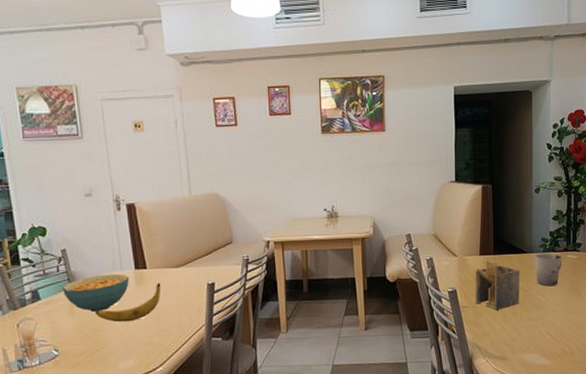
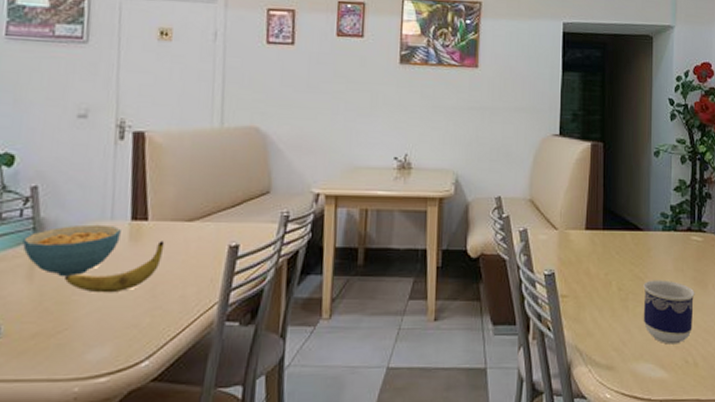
napkin holder: present [475,260,520,310] -> none [578,237,634,303]
cup: none [528,290,571,339] -> present [643,280,695,345]
cup: present [534,253,562,287] -> none [652,232,685,275]

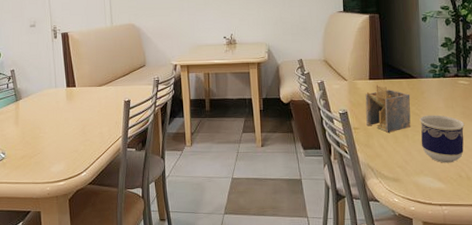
cereal bowl: present [21,224,121,276] -> none [10,91,62,122]
banana: present [63,241,165,293] -> none [34,99,87,132]
napkin holder: none [578,237,634,303] -> present [365,85,411,133]

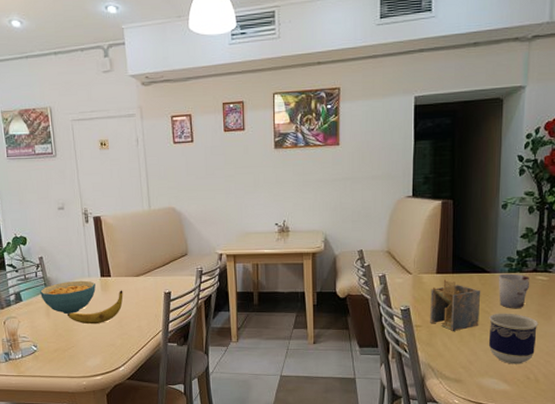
cereal bowl: none [10,91,62,122] -> present [39,280,96,314]
banana: none [34,99,87,132] -> present [67,290,123,325]
cup: none [424,78,454,111] -> present [498,273,530,309]

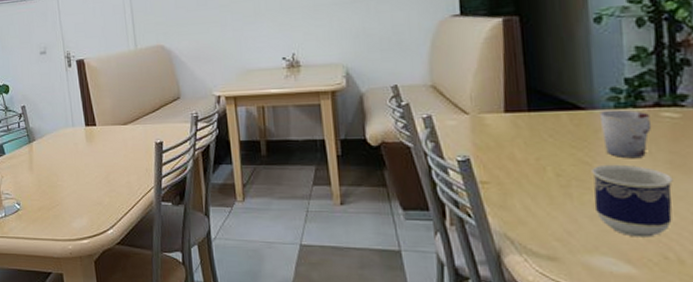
cereal bowl: present [39,280,96,314] -> none [22,130,80,168]
banana: present [67,290,123,325] -> none [50,140,110,180]
napkin holder: present [430,279,481,331] -> none [498,119,577,189]

